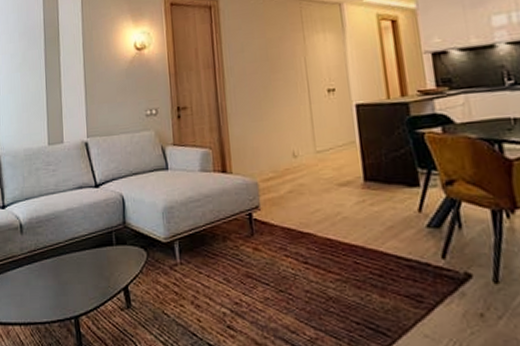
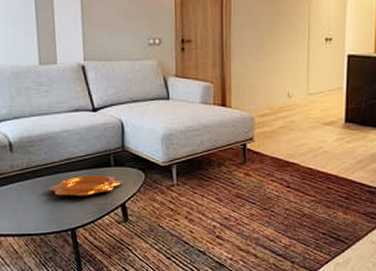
decorative bowl: none [54,255,124,279] -> present [48,175,122,196]

